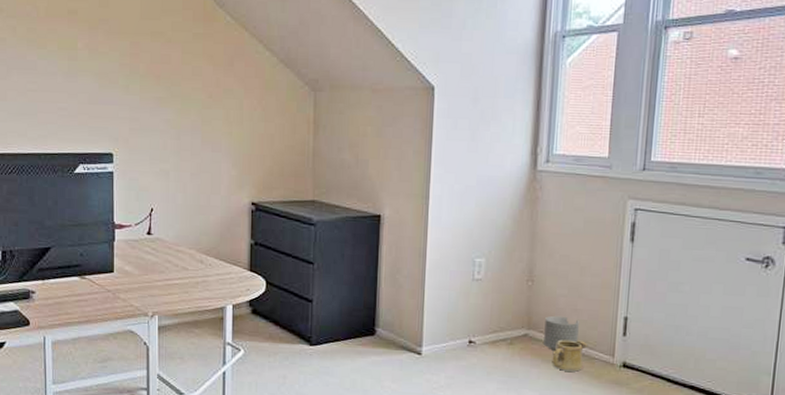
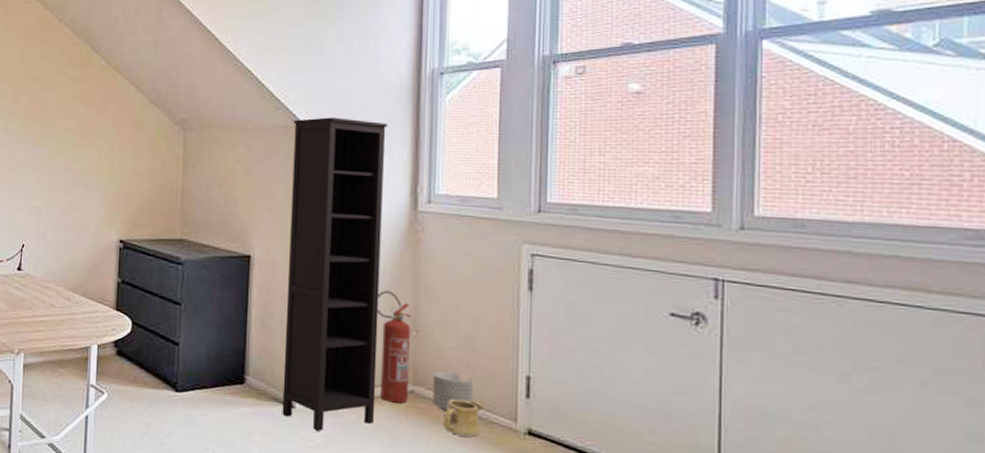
bookcase: none [409,79,512,374] -> present [282,117,388,431]
fire extinguisher: none [497,245,528,346] -> present [377,290,412,404]

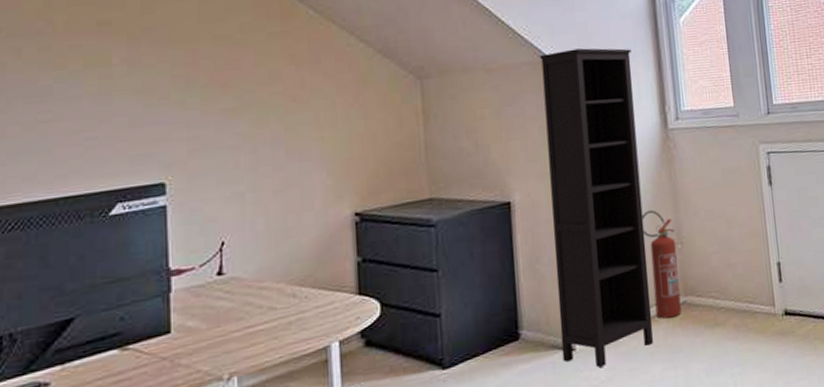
planter: present [433,371,473,413] -> none [701,274,737,315]
watering can: present [443,399,485,437] -> none [714,296,748,333]

